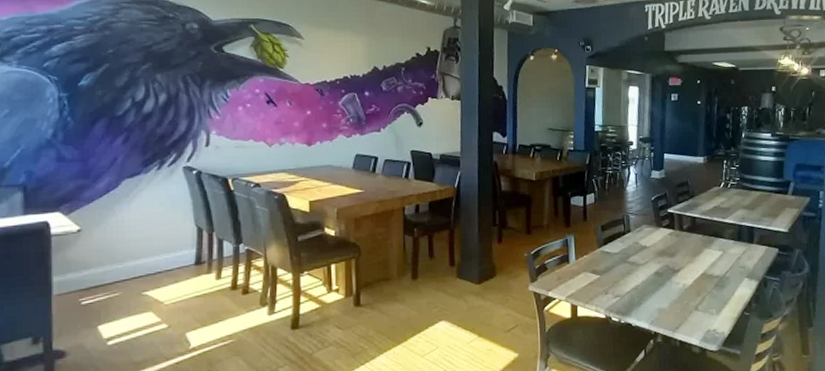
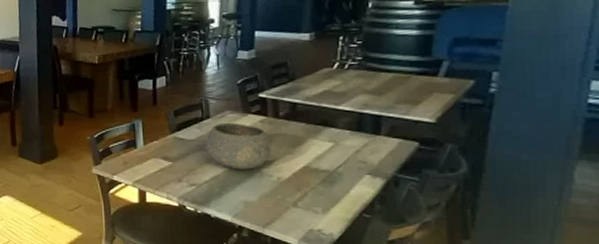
bowl: none [627,236,679,280] -> present [205,122,273,170]

